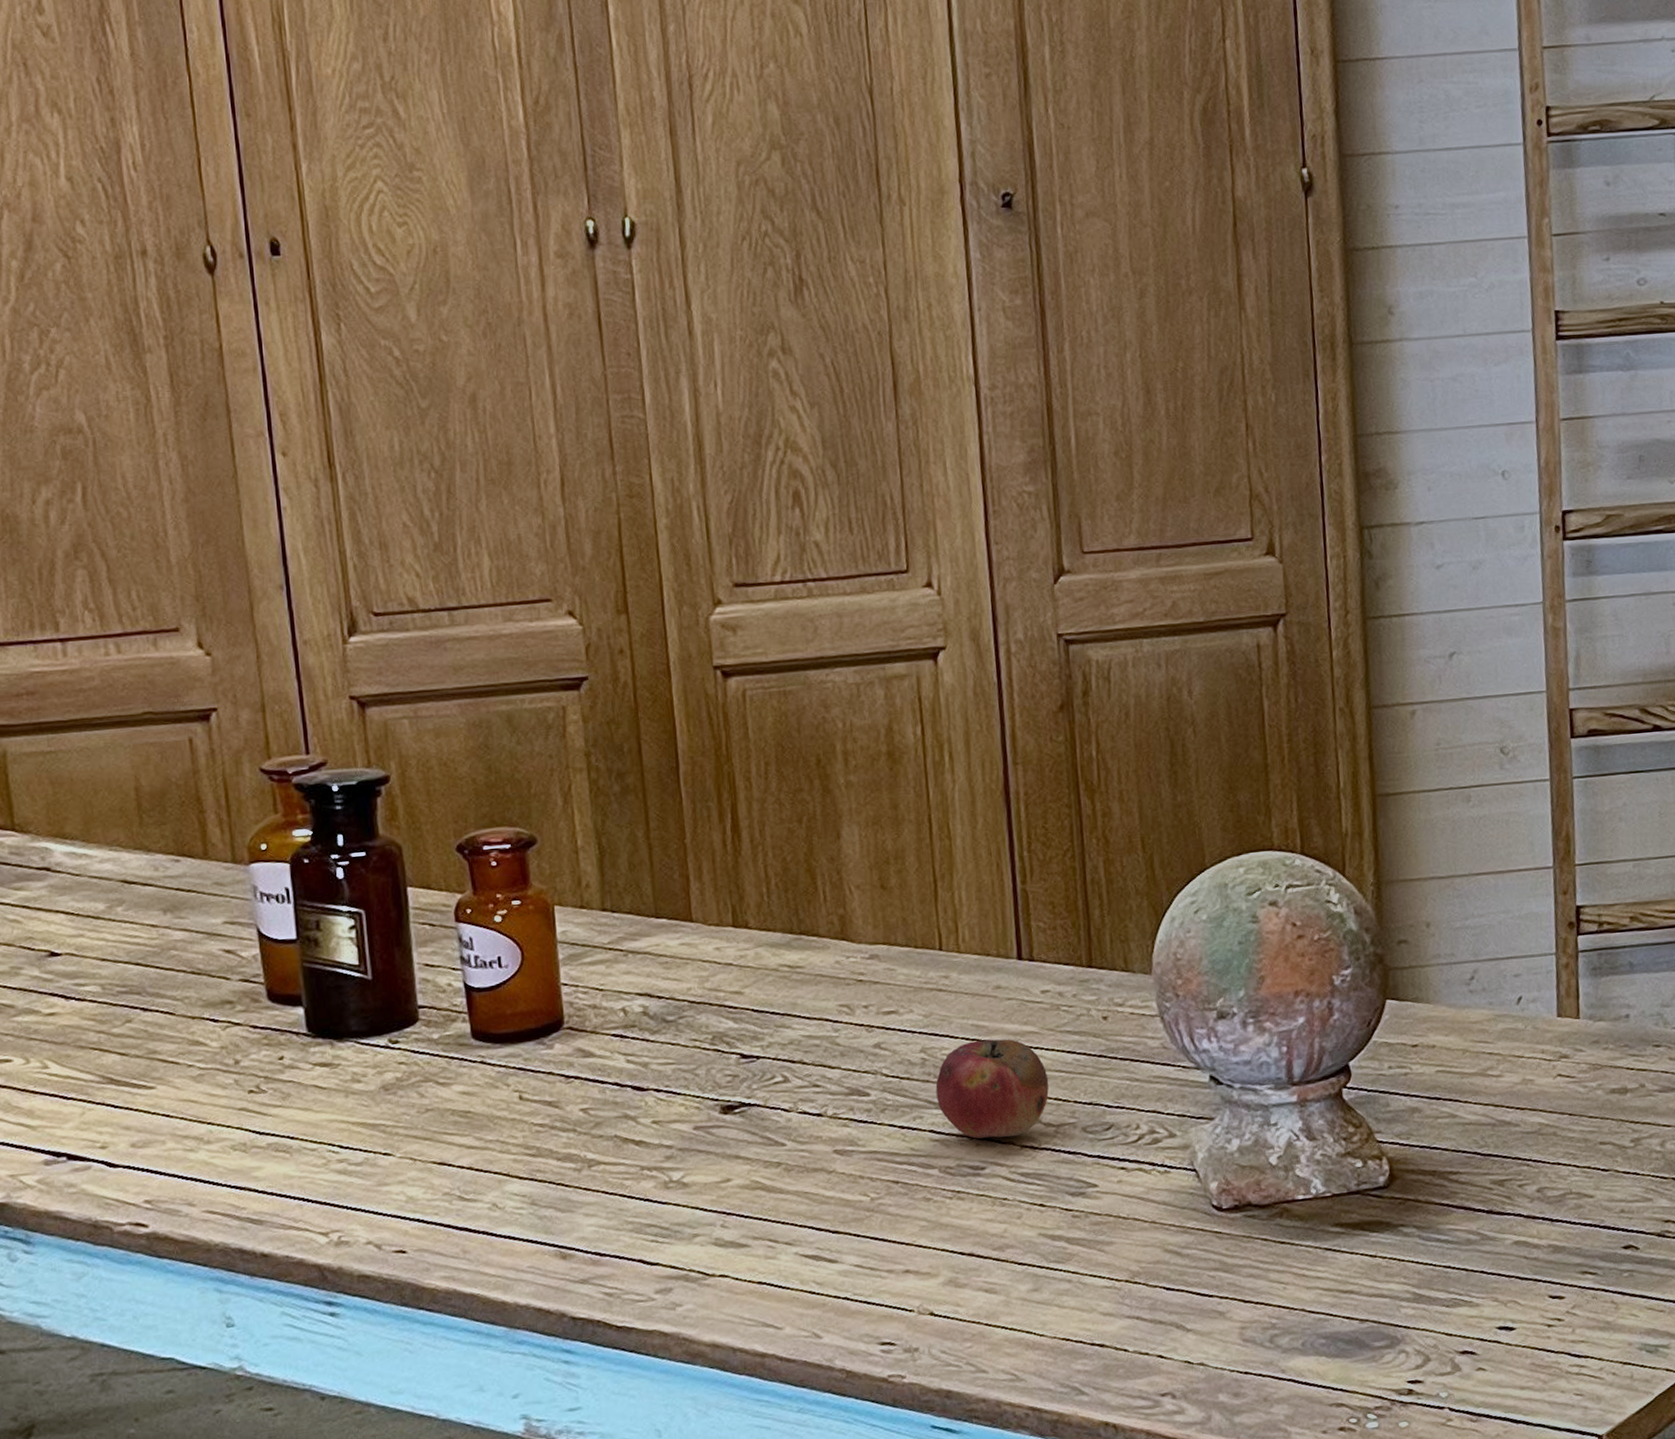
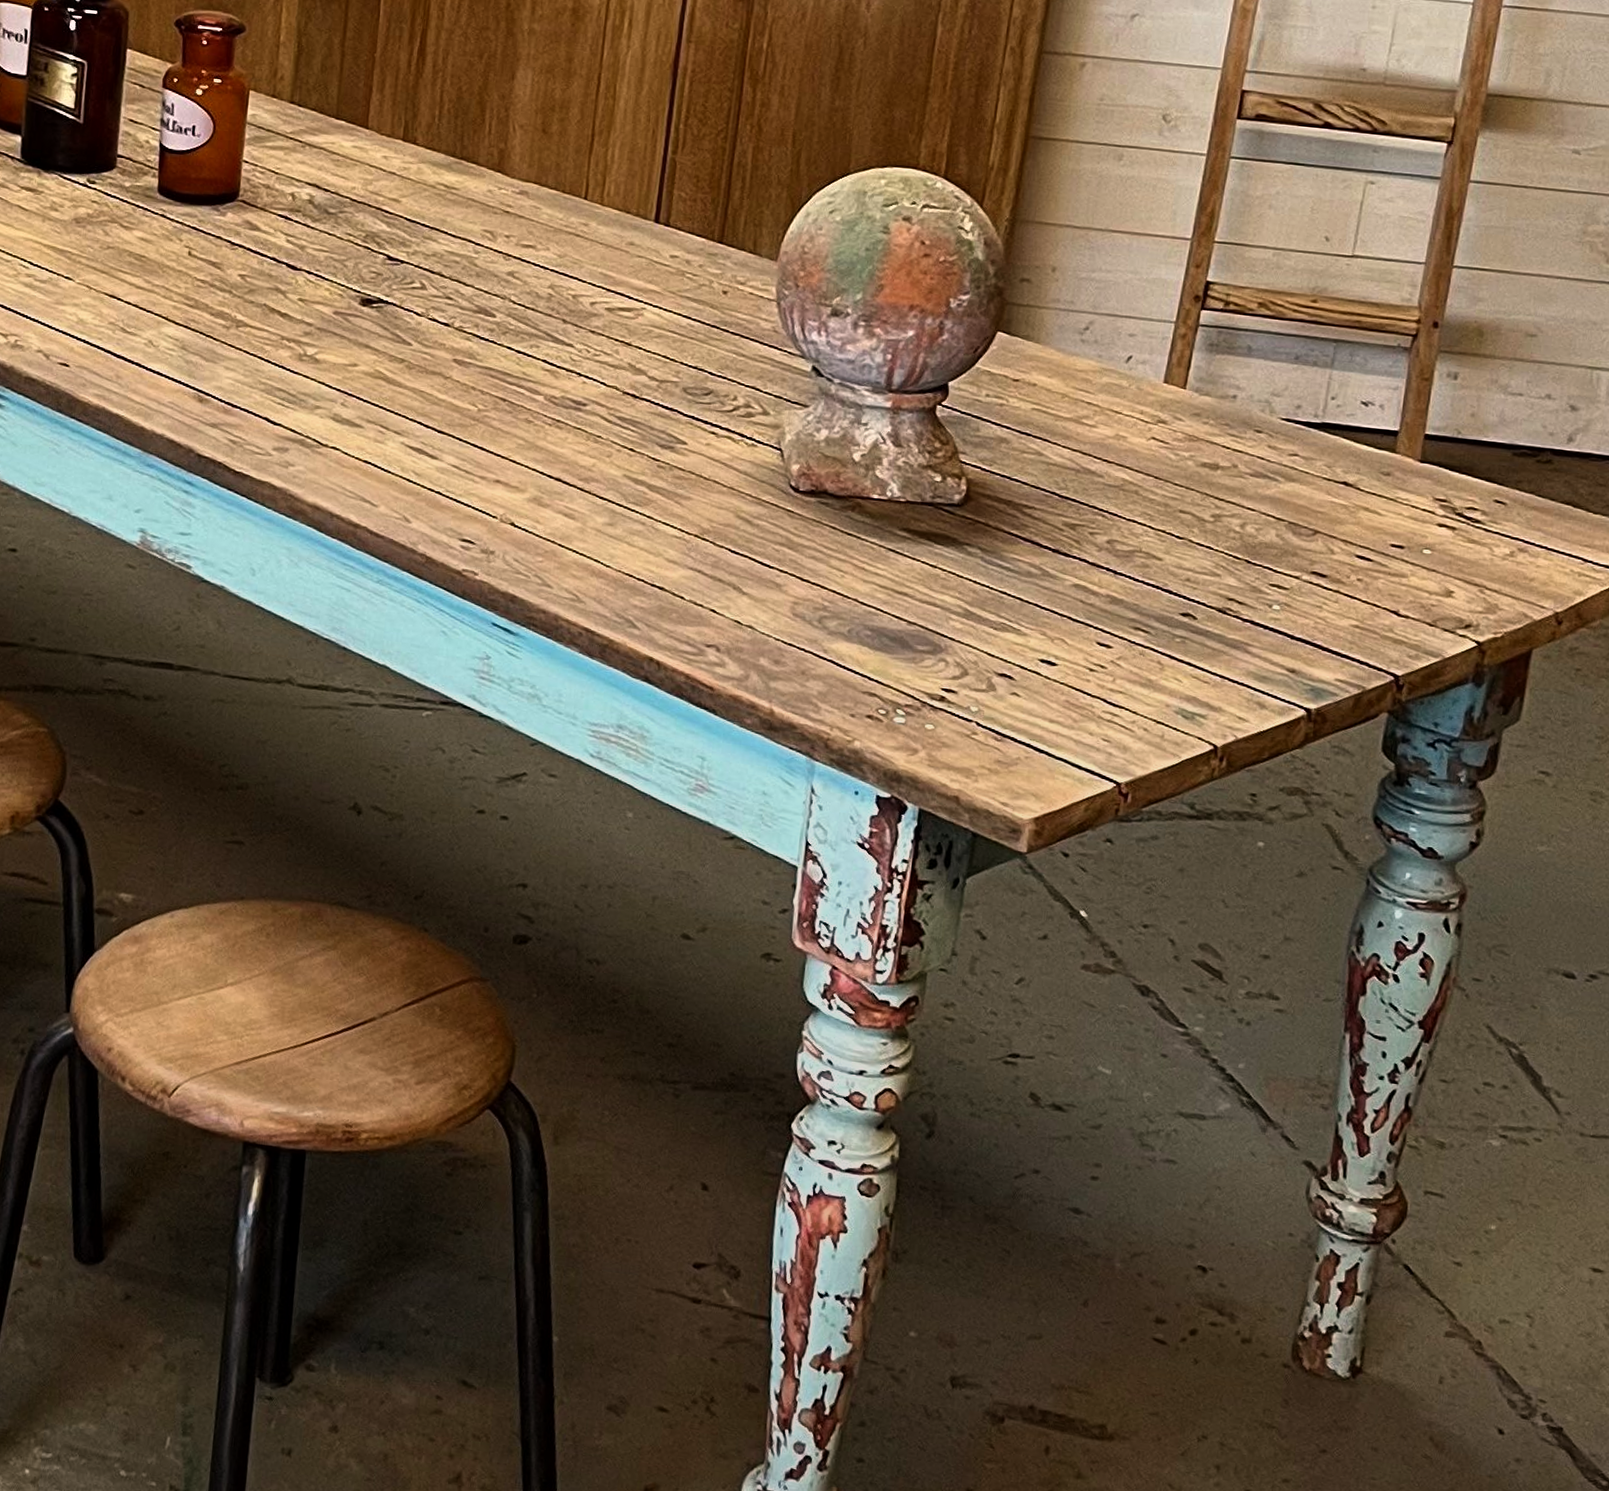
fruit: present [935,1039,1049,1139] -> none [555,288,661,383]

